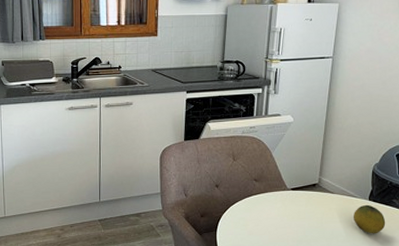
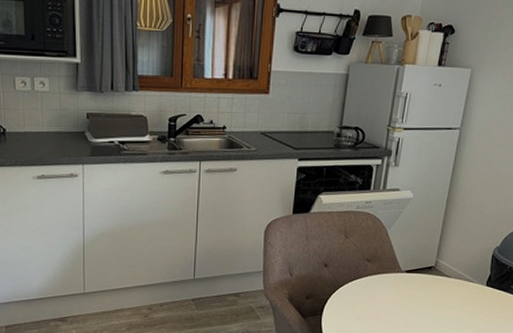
fruit: present [353,204,386,234] -> none [468,290,502,322]

